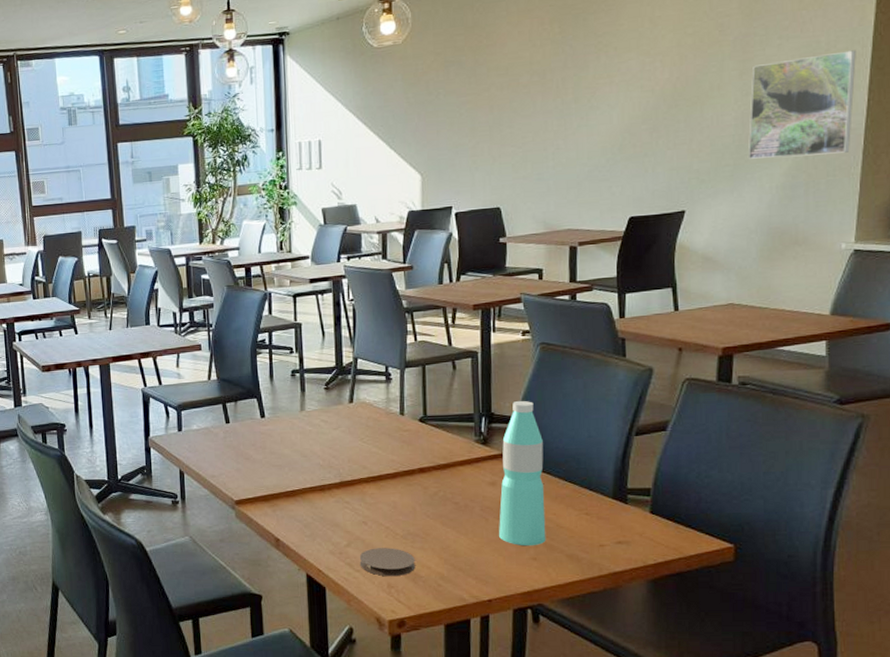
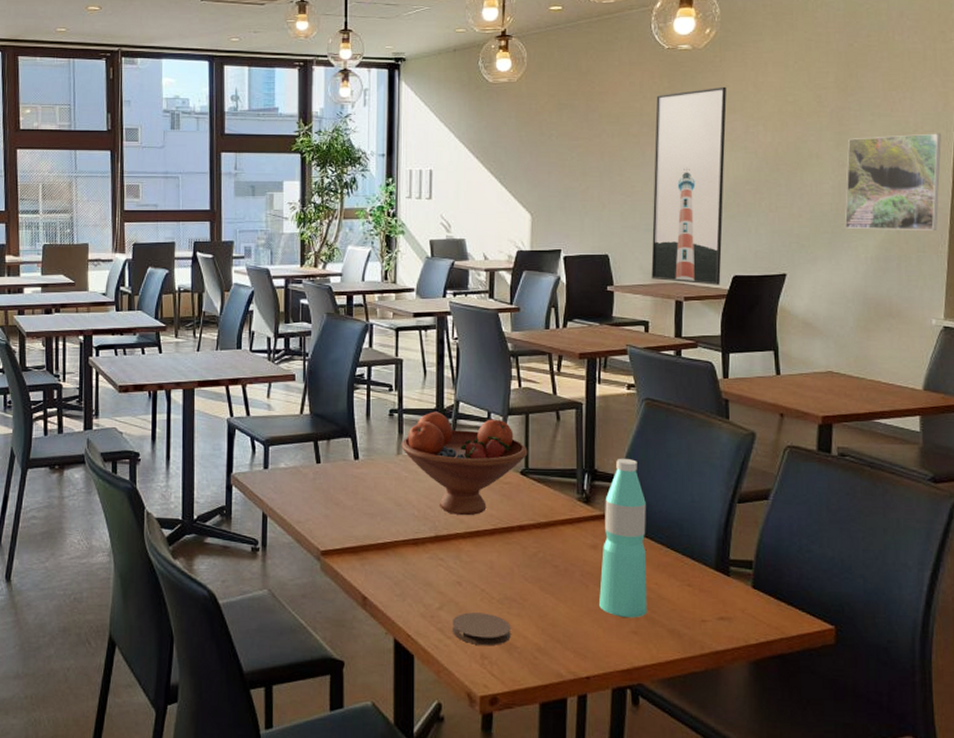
fruit bowl: none [304,369,426,463] -> present [401,411,528,516]
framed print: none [544,25,621,229] -> present [651,86,727,285]

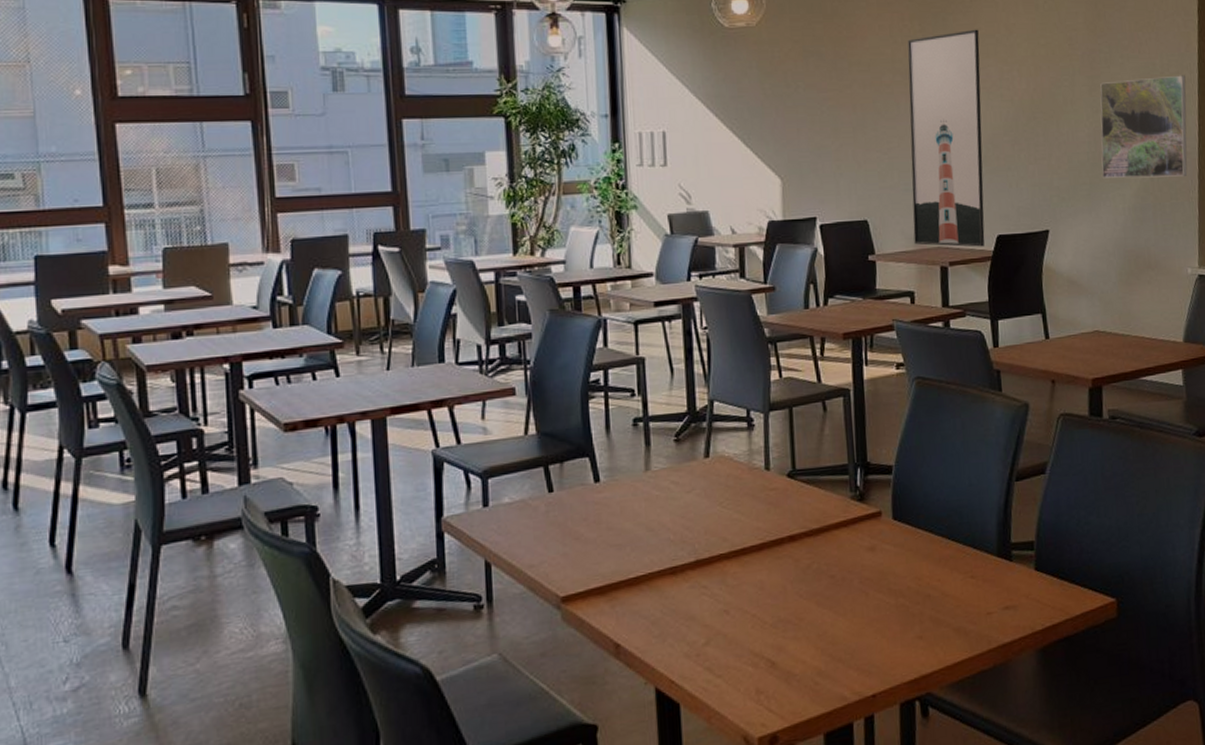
fruit bowl: present [401,411,528,516] -> none [649,415,794,533]
coaster: present [452,612,511,646] -> none [720,641,788,680]
water bottle: present [599,458,648,618] -> none [880,445,932,623]

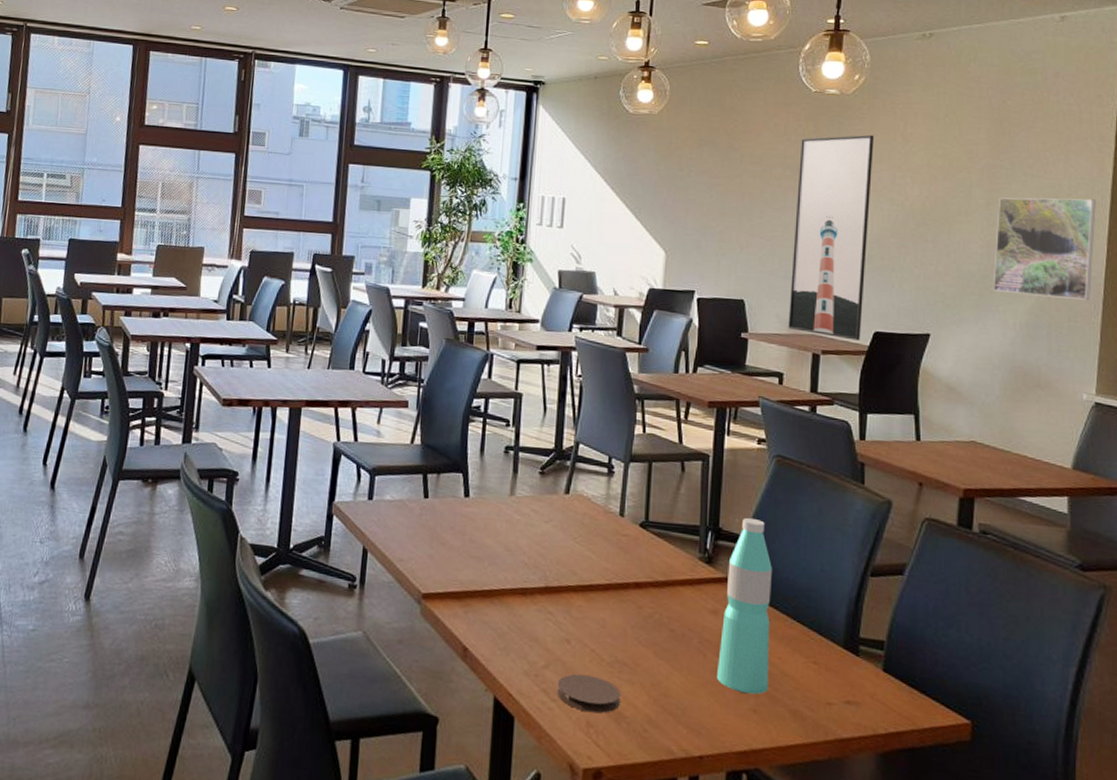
coaster: none [720,641,788,680] -> present [556,674,621,714]
water bottle: none [880,445,932,623] -> present [717,517,772,695]

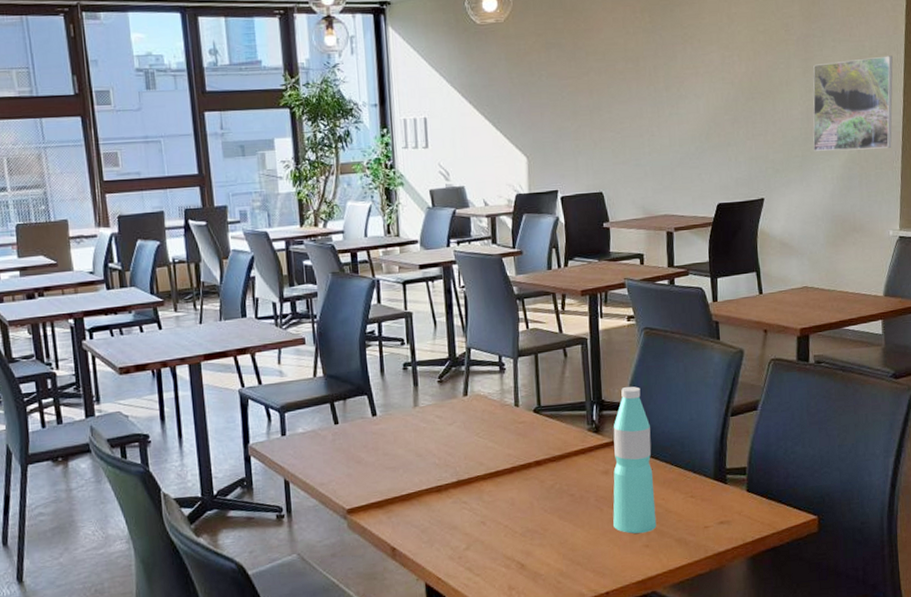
coaster: present [556,674,621,714] -> none [479,547,535,578]
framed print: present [788,134,874,341] -> none [639,19,707,215]

